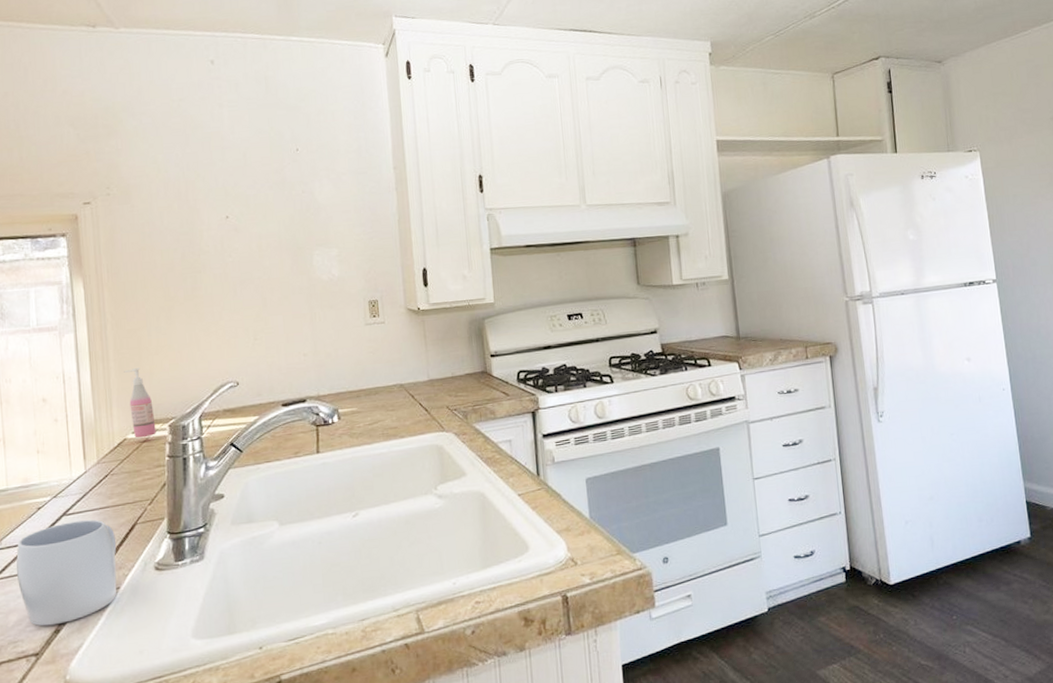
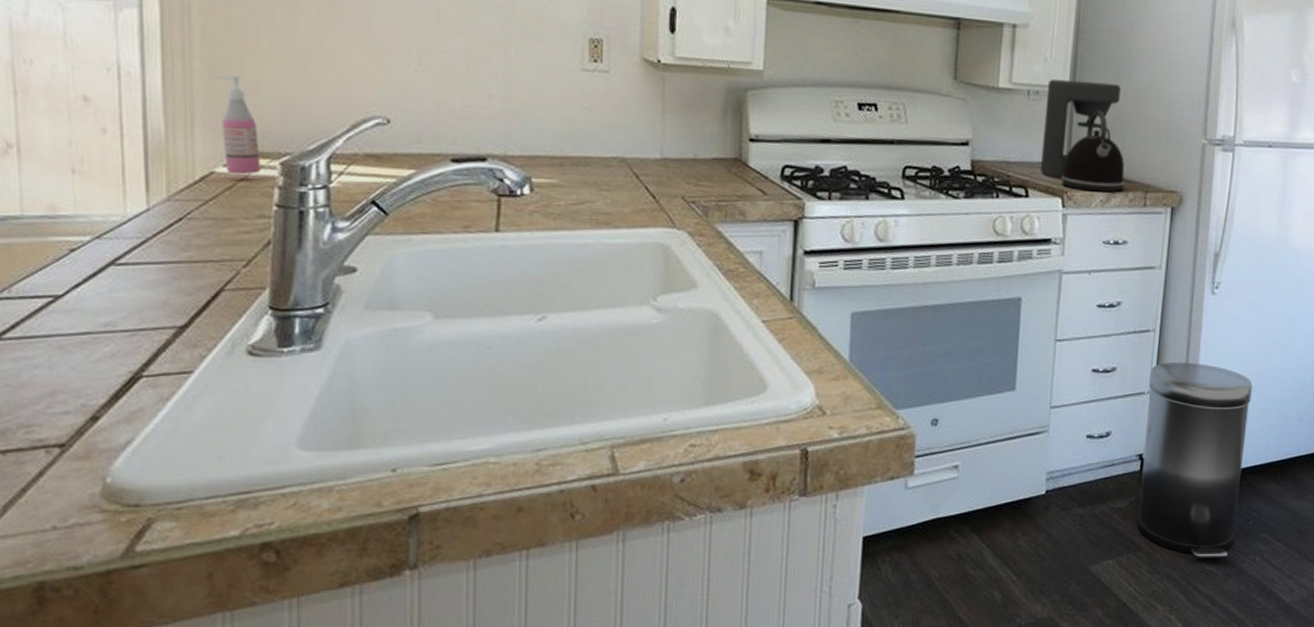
mug: present [16,519,117,626] -> none [32,275,192,410]
coffee maker: none [711,266,771,348] -> present [1041,78,1122,179]
kettle: none [734,288,788,354] -> present [1060,109,1125,193]
pedal bin: none [838,482,943,655] -> present [1137,361,1252,558]

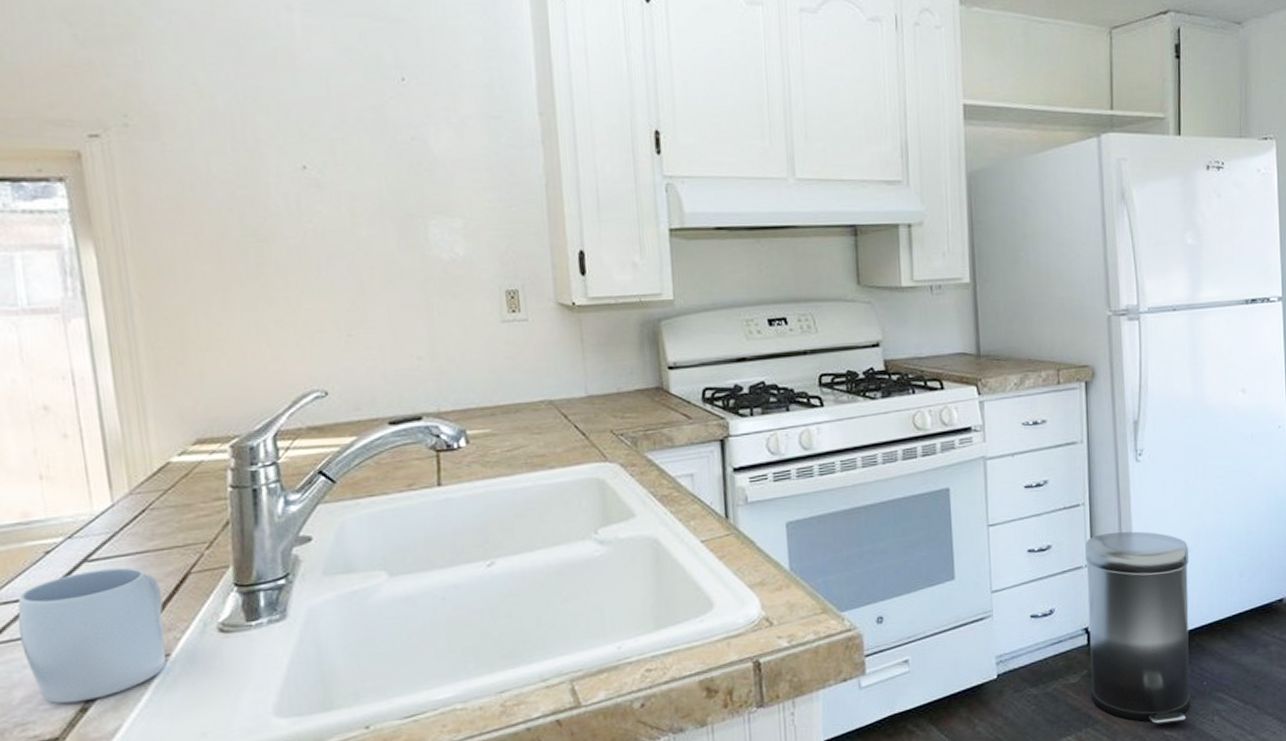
mug: none [32,275,192,410] -> present [17,567,167,704]
soap dispenser: present [215,75,261,175] -> none [162,368,213,462]
coffee maker: present [1041,78,1122,179] -> none [948,268,1022,368]
kettle: present [1060,109,1125,193] -> none [973,295,1037,377]

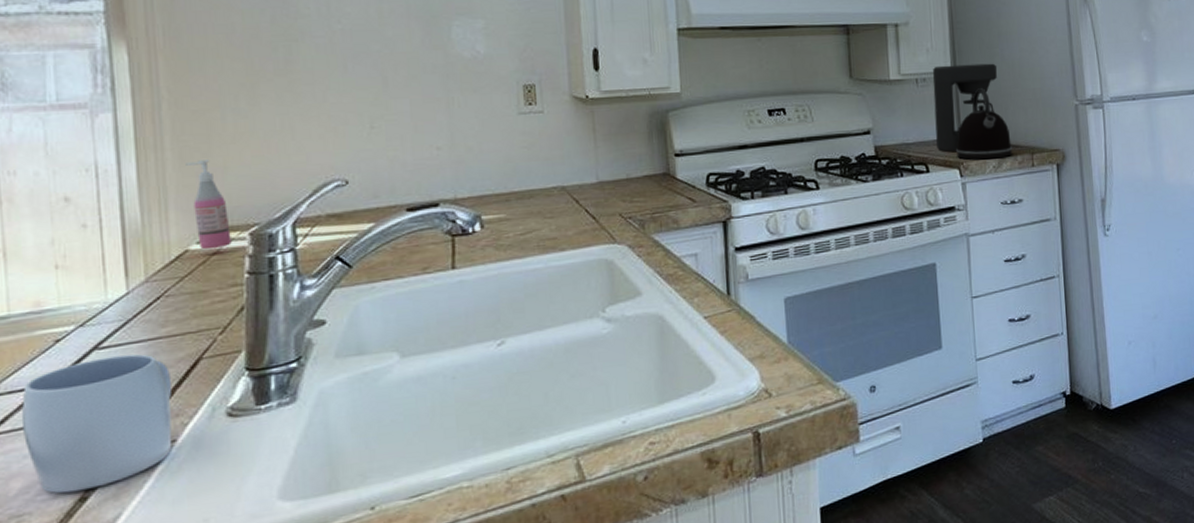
soap dispenser: none [162,368,213,462] -> present [186,160,232,250]
coffee maker: none [948,268,1022,368] -> present [932,63,998,153]
kettle: none [973,295,1037,377] -> present [955,87,1013,160]
pedal bin: present [1085,531,1190,725] -> none [1061,300,1162,483]

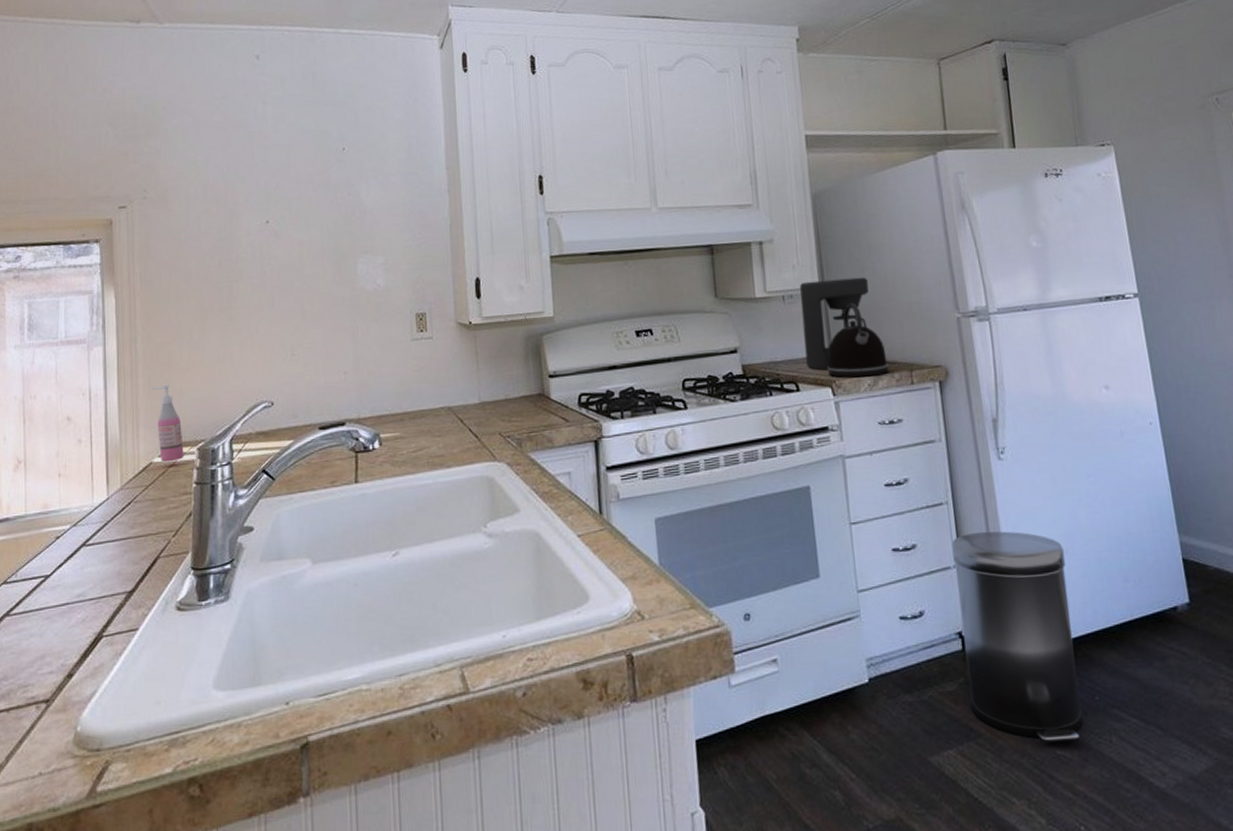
mug: present [21,354,173,494] -> none [30,551,137,670]
pedal bin: none [1061,300,1162,483] -> present [952,531,1083,743]

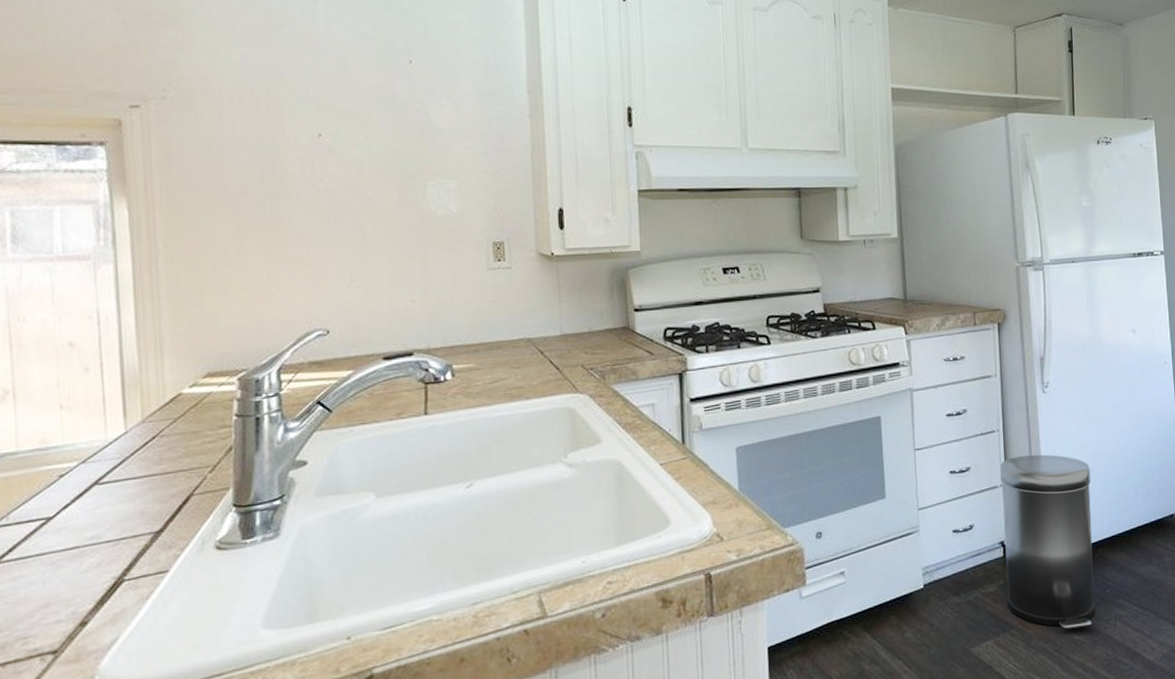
soap dispenser: present [153,385,184,462] -> none [180,309,221,393]
coffee maker: present [799,277,869,371] -> none [879,226,942,311]
kettle: present [826,302,889,378] -> none [900,248,956,319]

